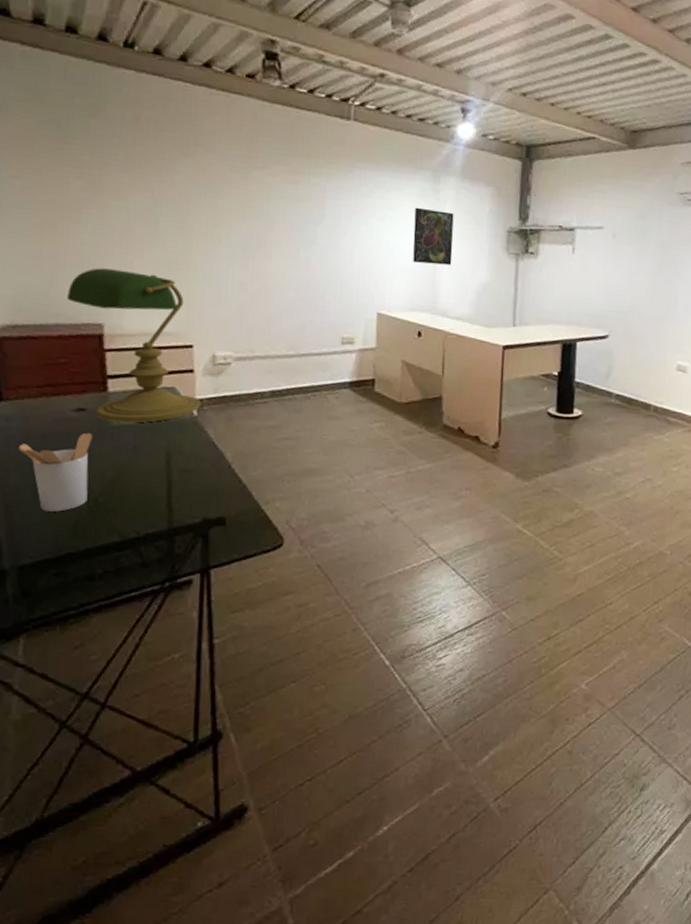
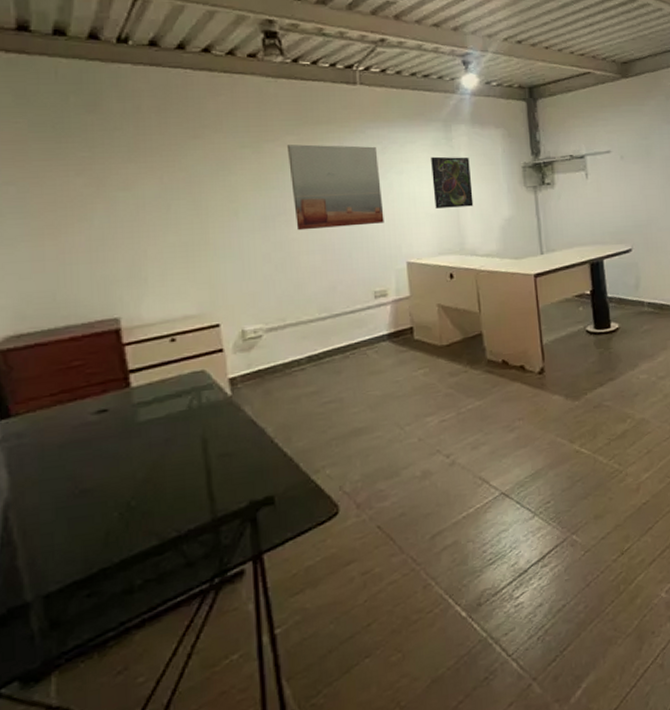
utensil holder: present [18,432,93,512] -> none [33,434,119,528]
desk lamp: present [67,268,201,423] -> none [77,259,235,418]
wall art: none [274,175,363,269] -> present [286,144,384,231]

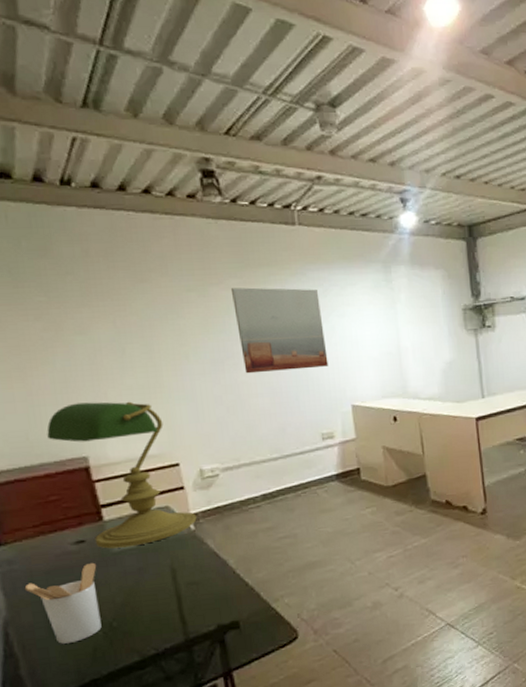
utensil holder: none [33,434,119,528] -> present [24,562,102,644]
desk lamp: none [77,259,235,418] -> present [47,401,197,549]
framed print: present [431,156,474,208] -> none [372,299,415,352]

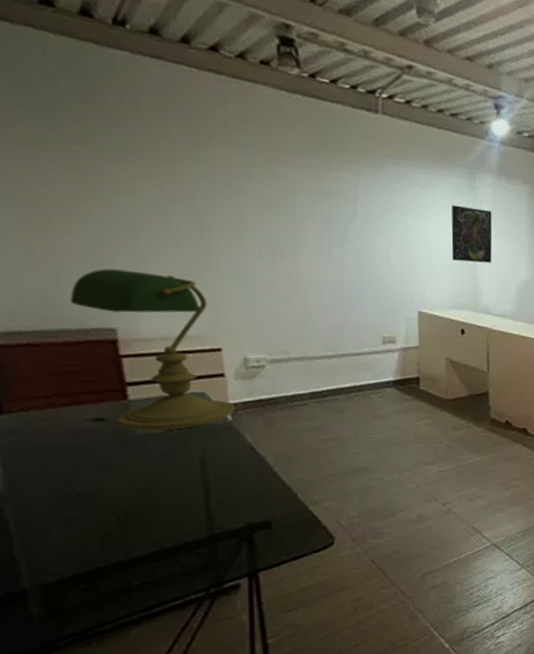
utensil holder: present [24,562,102,644] -> none [27,443,116,527]
wall art: present [230,287,329,374] -> none [299,169,398,268]
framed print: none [372,299,415,352] -> present [451,204,493,263]

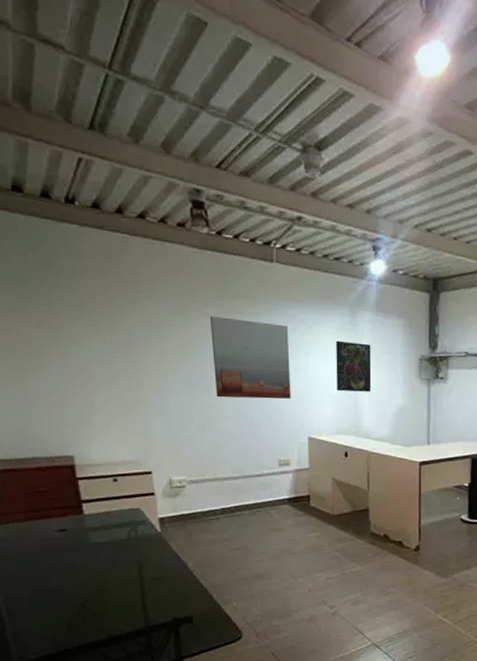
desk lamp: present [70,268,235,431] -> none [40,407,163,540]
wall art: none [299,169,398,268] -> present [209,316,291,399]

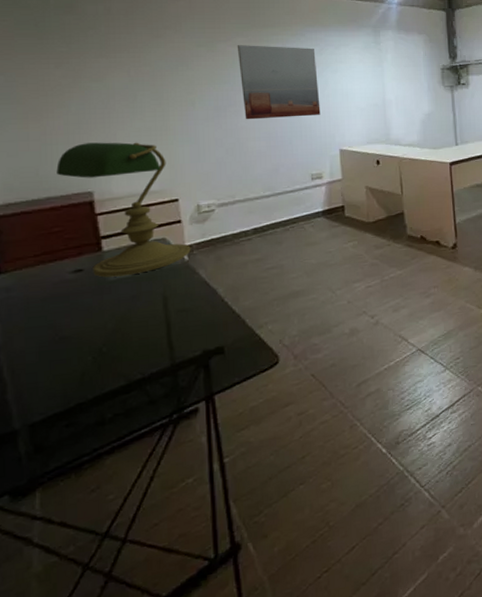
desk lamp: none [40,407,163,540] -> present [56,142,191,278]
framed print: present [336,340,372,392] -> none [362,58,398,103]

